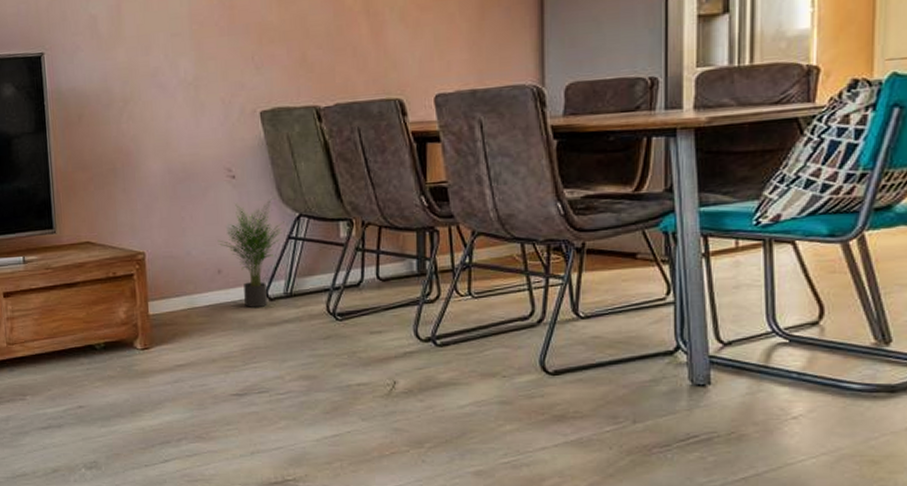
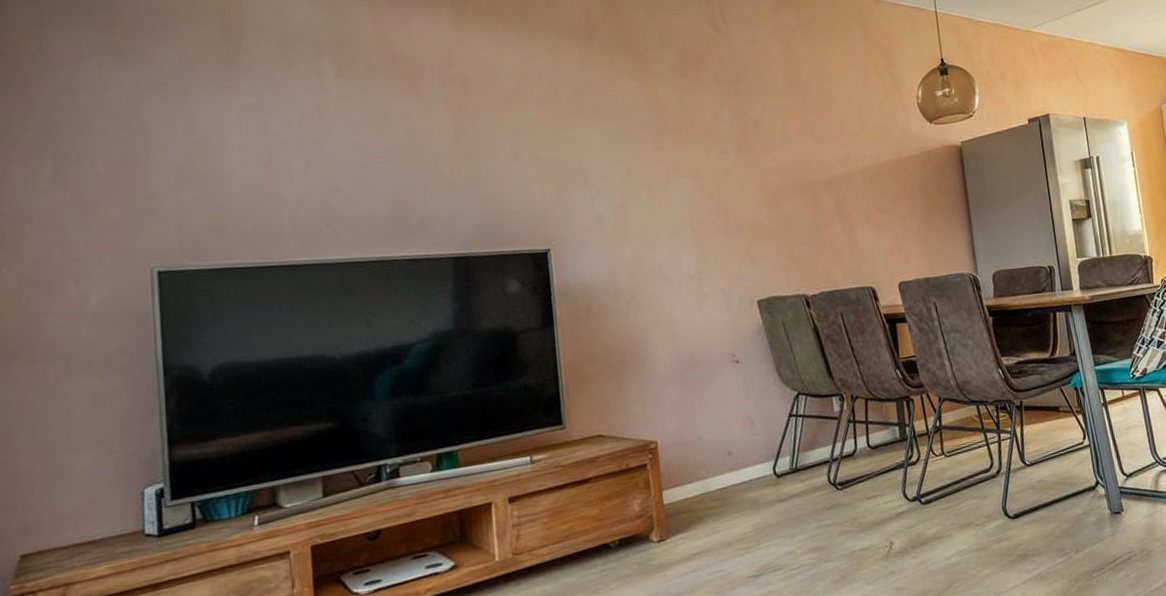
potted plant: present [217,199,283,307] -> none [726,380,784,486]

